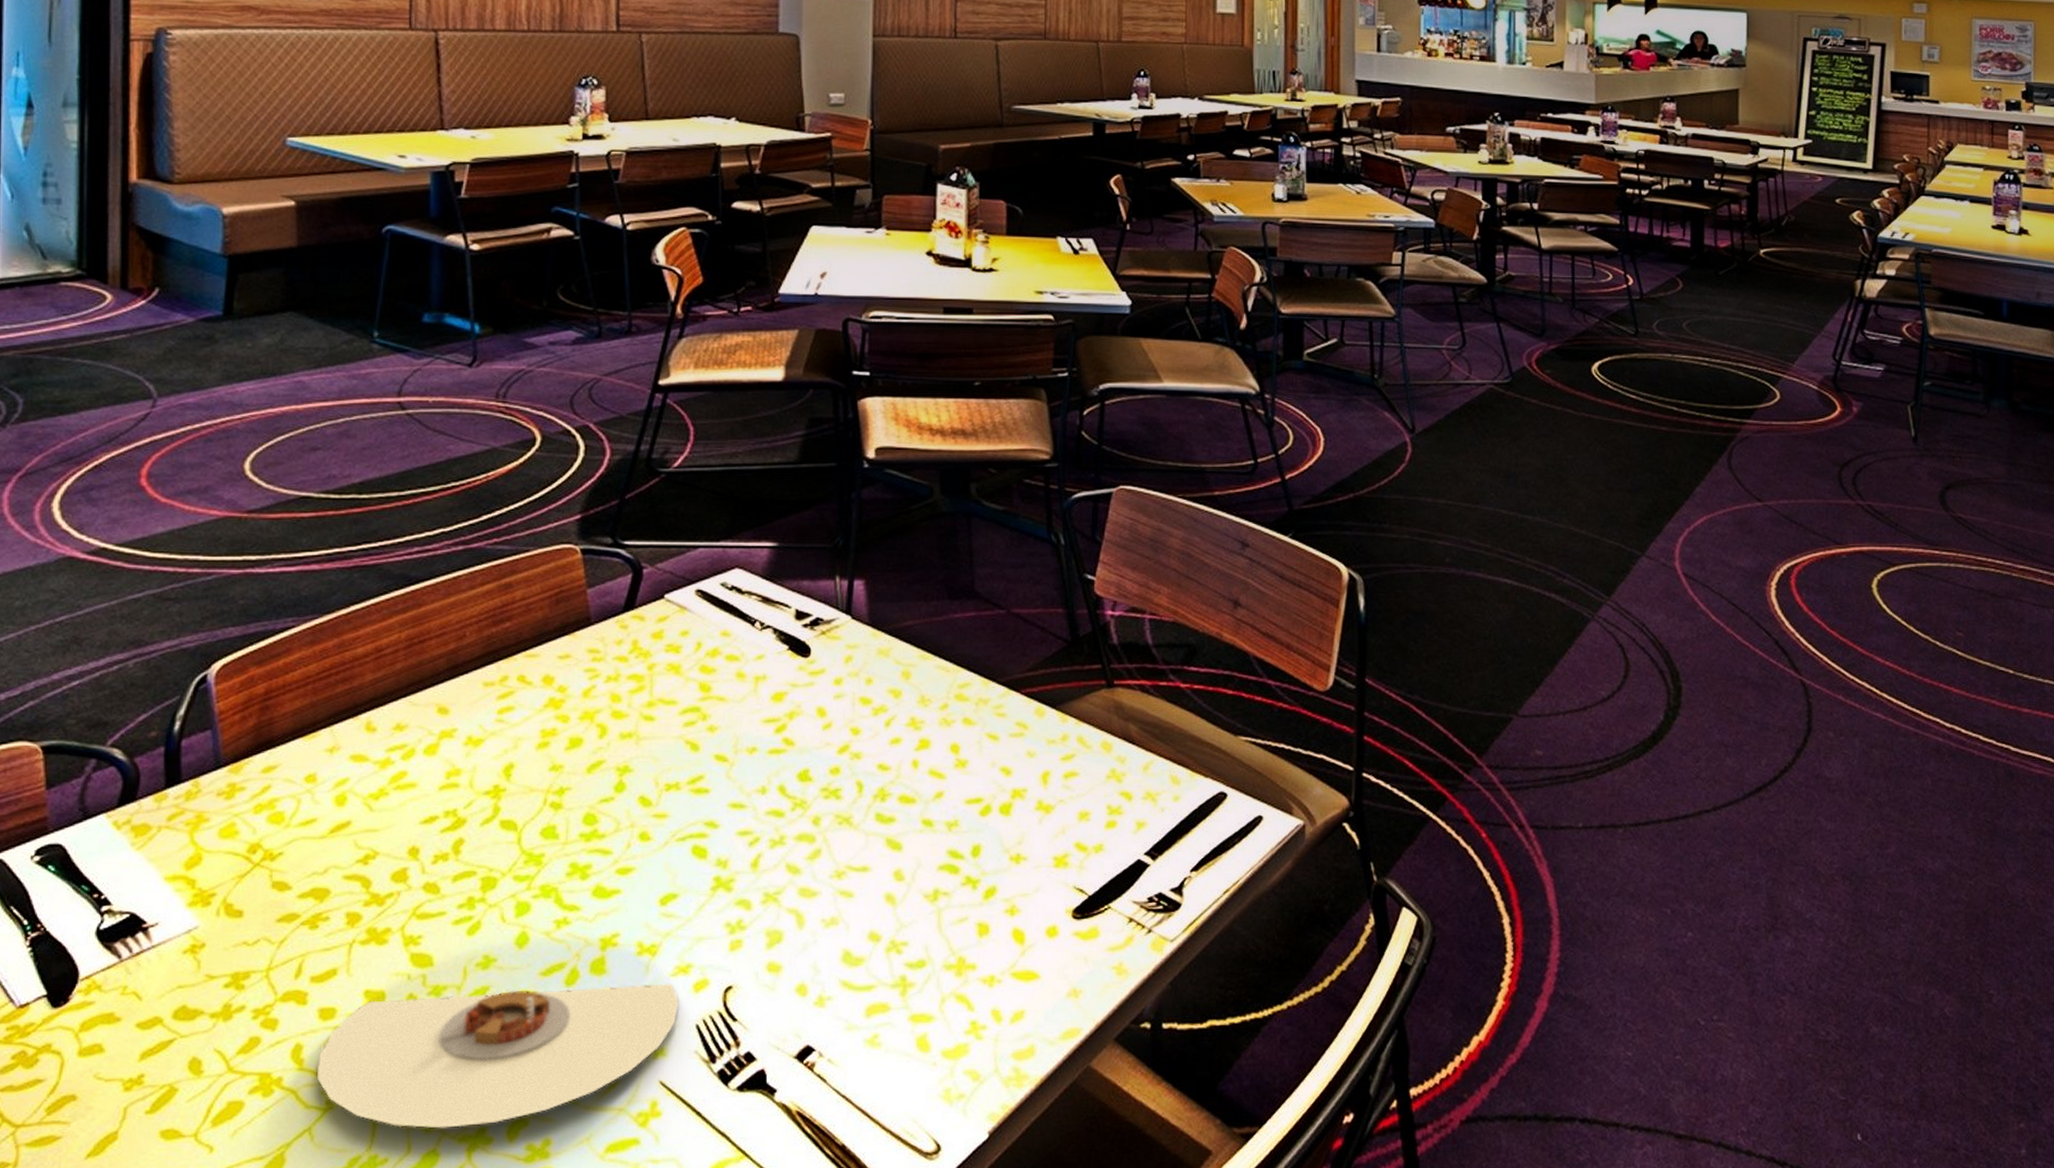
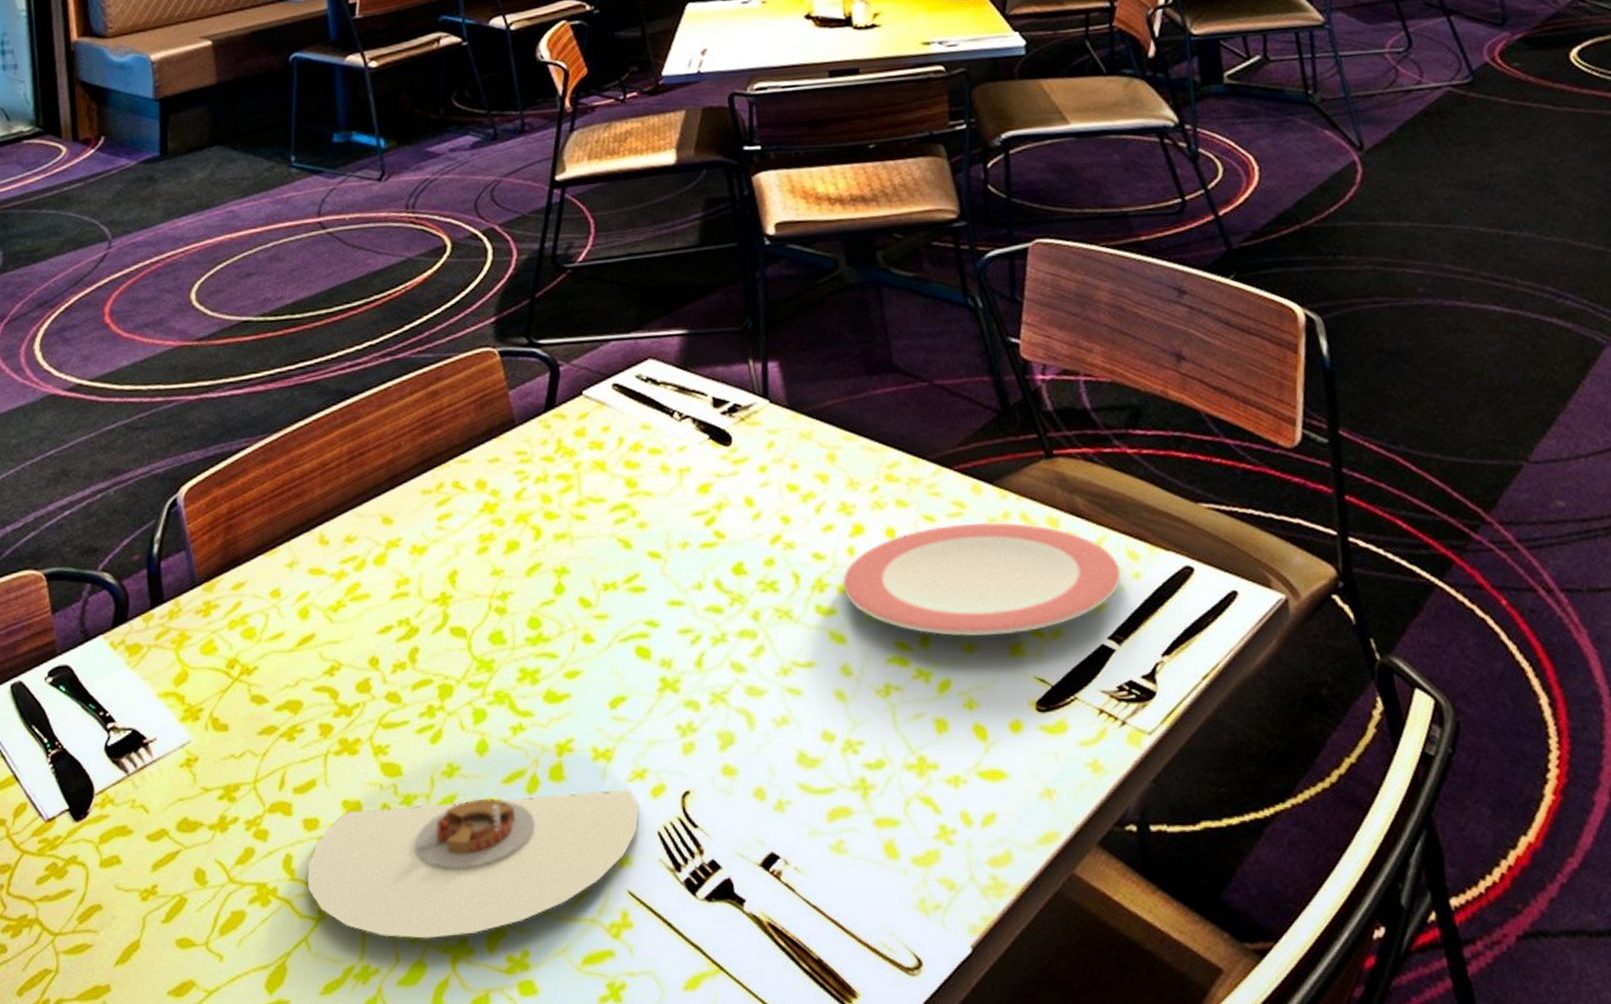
plate: none [903,743,1163,849] -> present [842,522,1122,637]

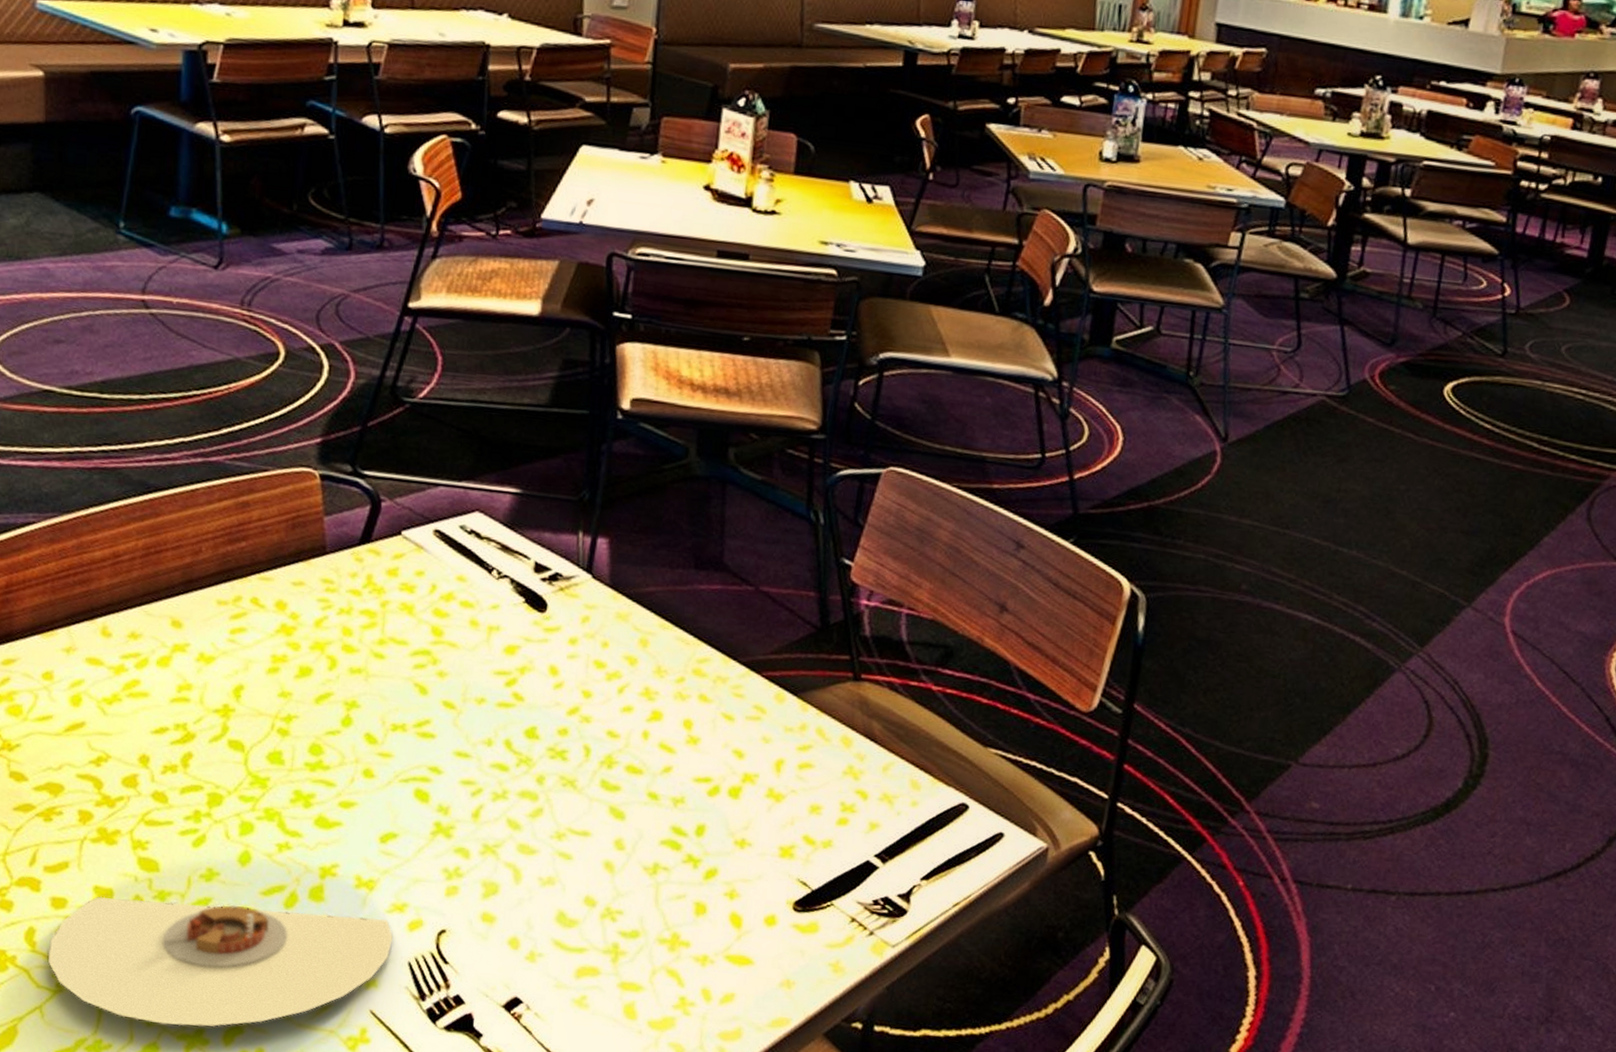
plate: present [842,522,1122,637] -> none [631,726,901,838]

